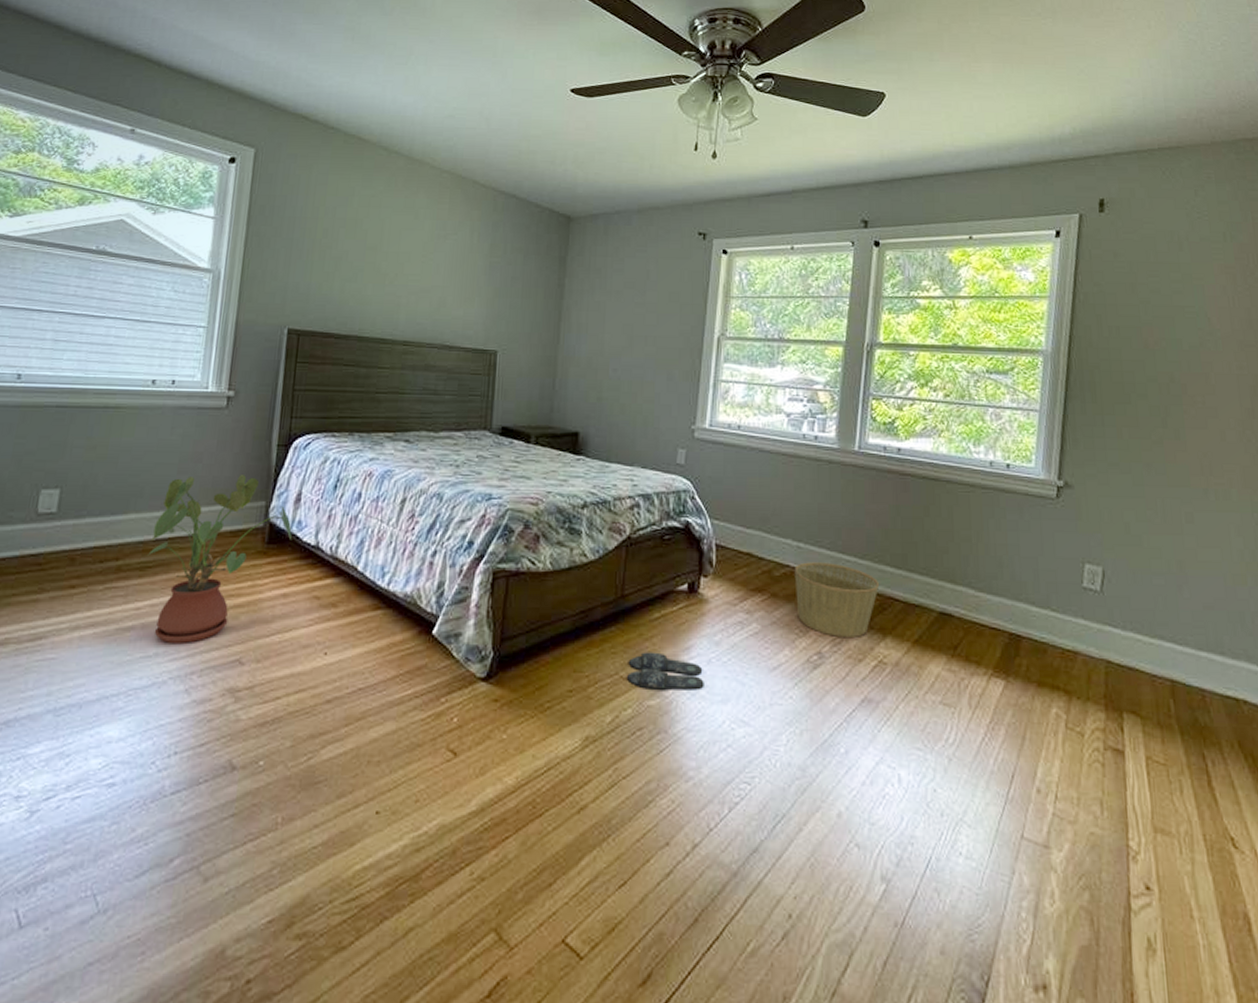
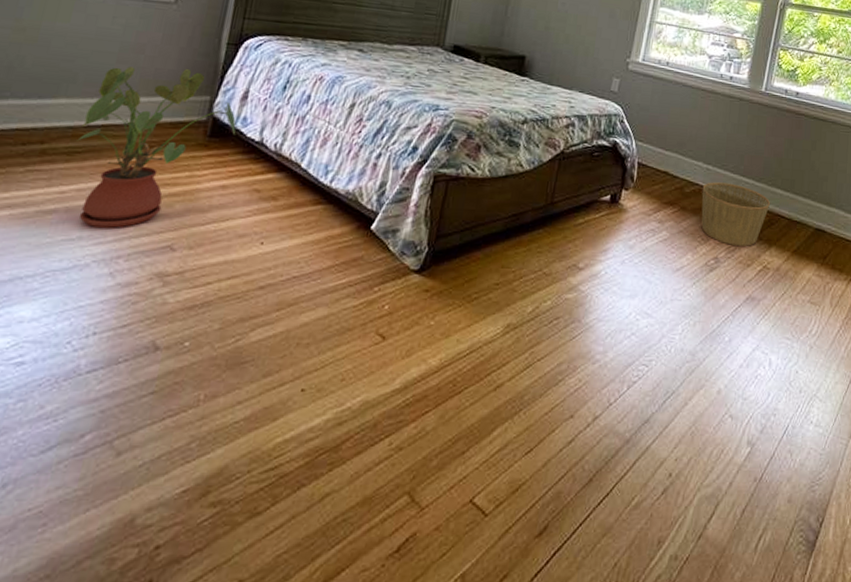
slippers: present [627,652,704,690] -> none [549,252,617,286]

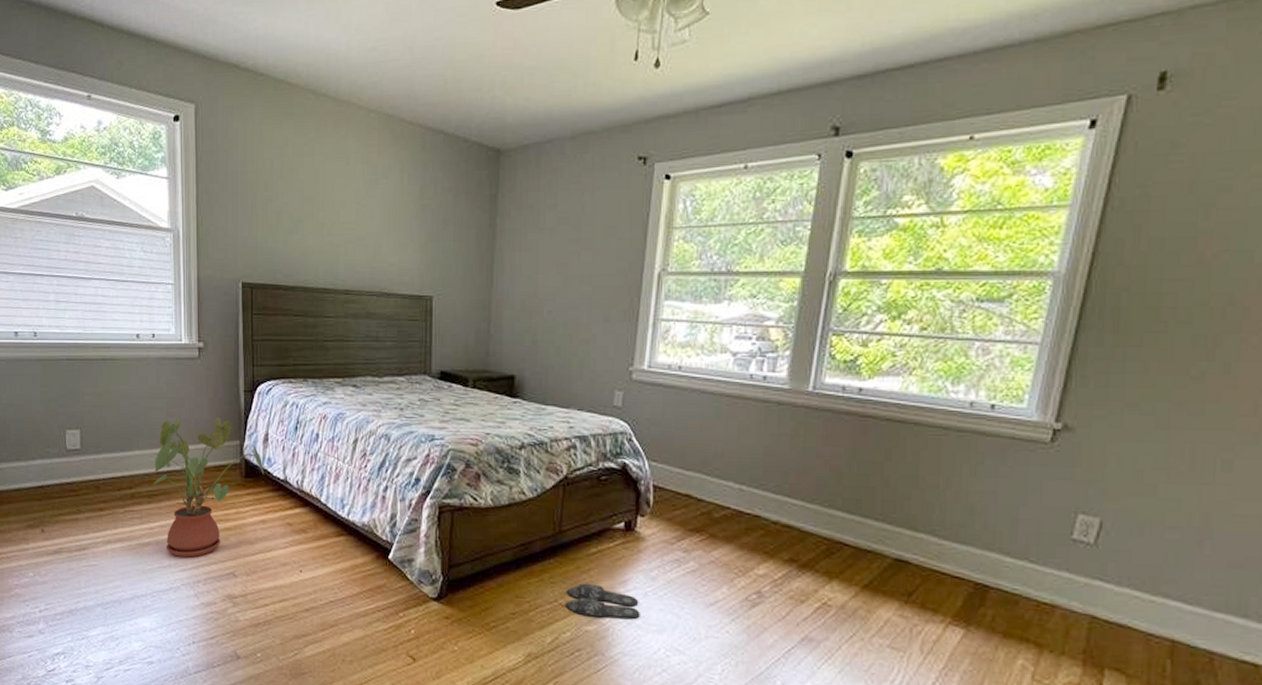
slippers: none [549,252,617,286] -> present [566,583,640,620]
basket: present [701,182,771,247] -> none [735,505,829,581]

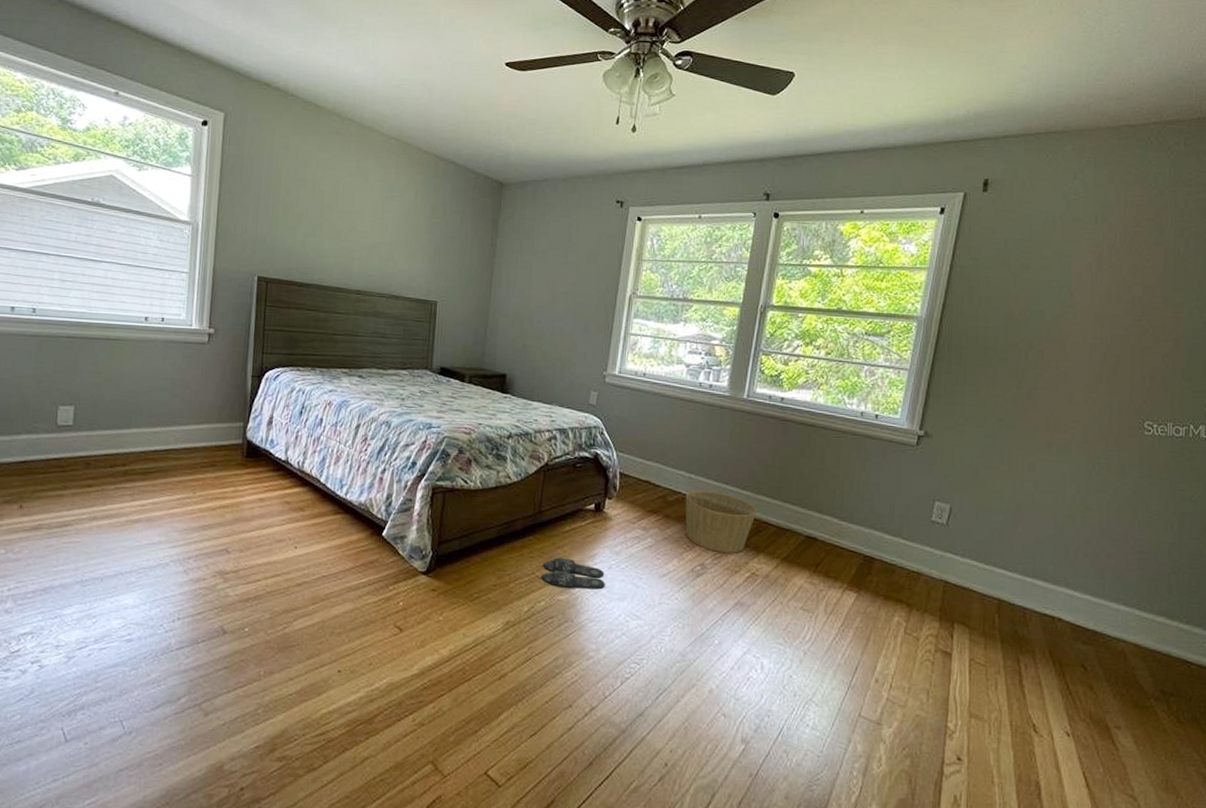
house plant: present [153,418,265,558] -> none [148,400,266,534]
basket: none [735,505,829,581] -> present [685,490,757,554]

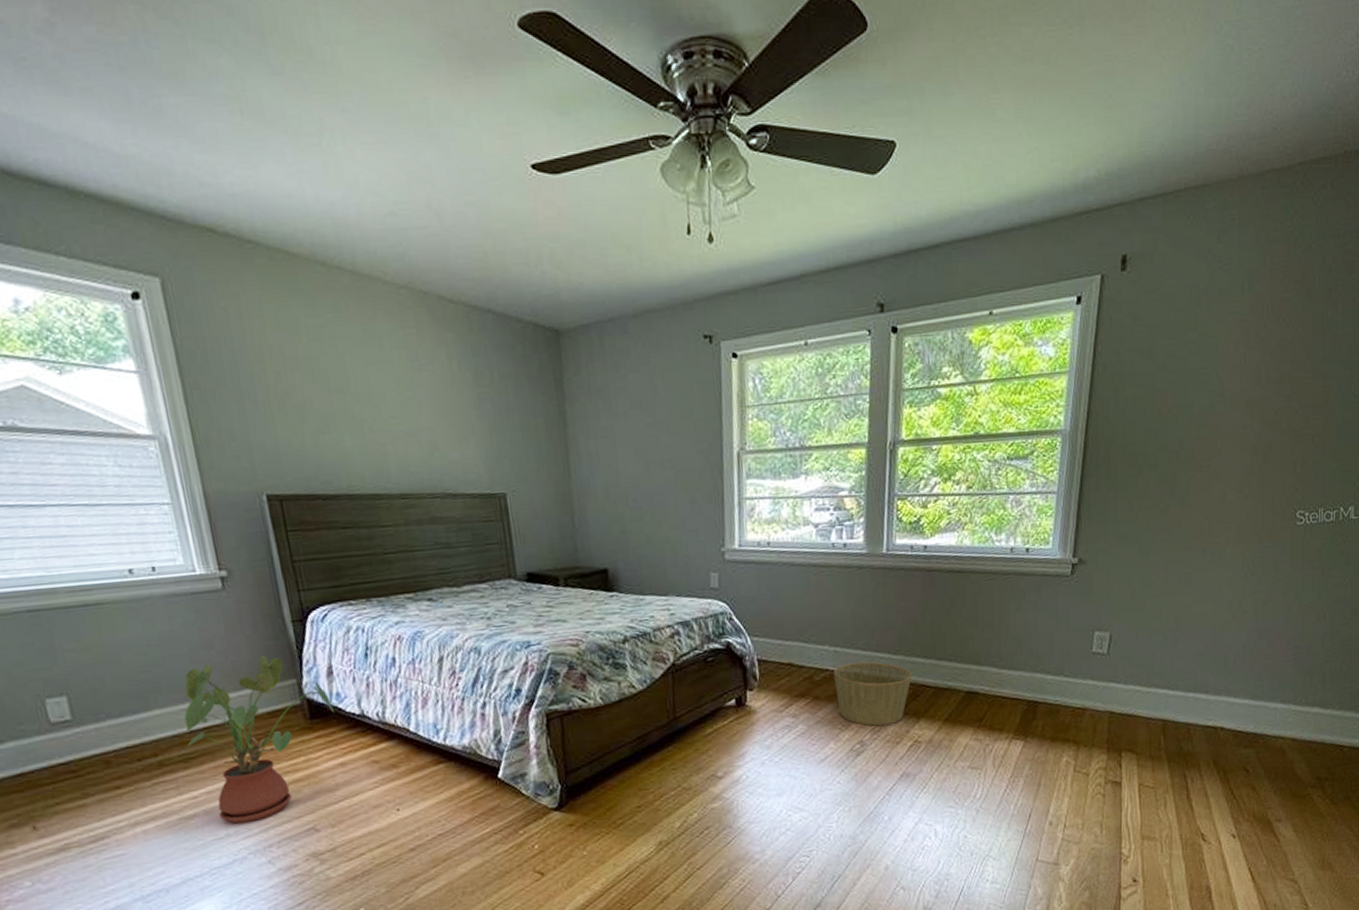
house plant: none [148,400,266,534] -> present [184,656,335,824]
slippers: present [542,557,605,590] -> none [689,762,761,795]

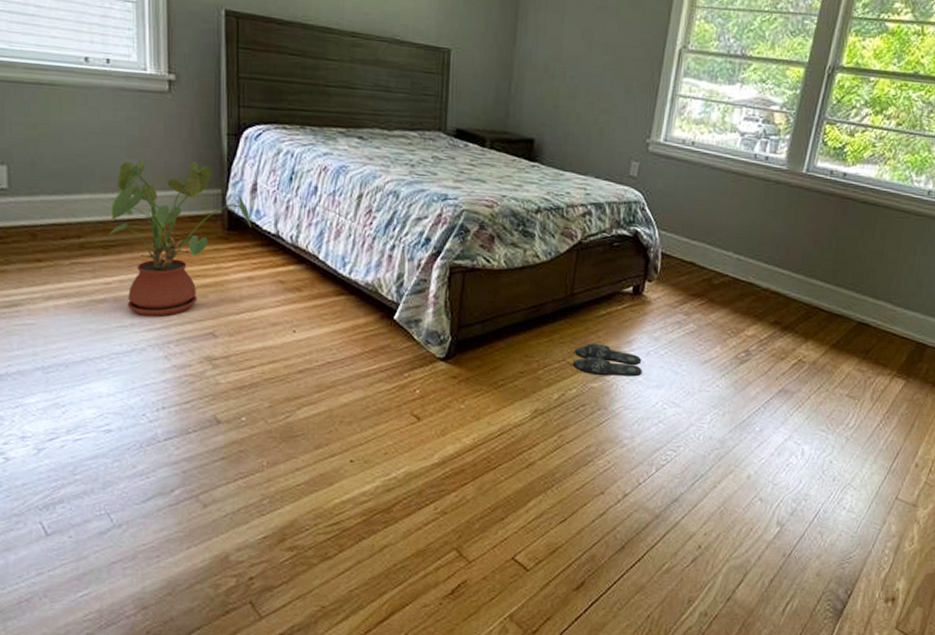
slippers: none [689,762,761,795] -> present [573,343,642,377]
basket: present [833,661,913,727] -> none [731,273,809,341]

